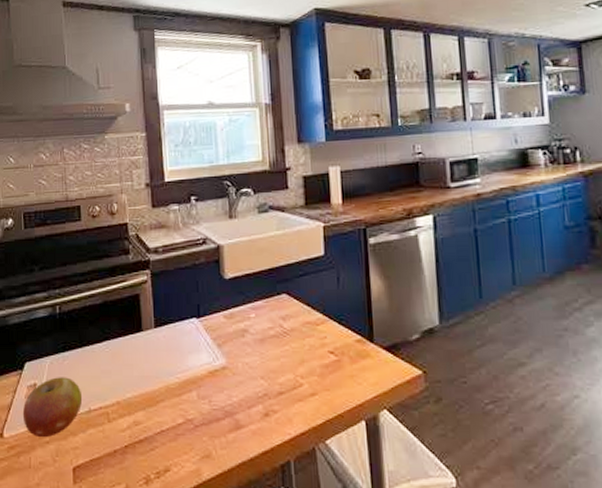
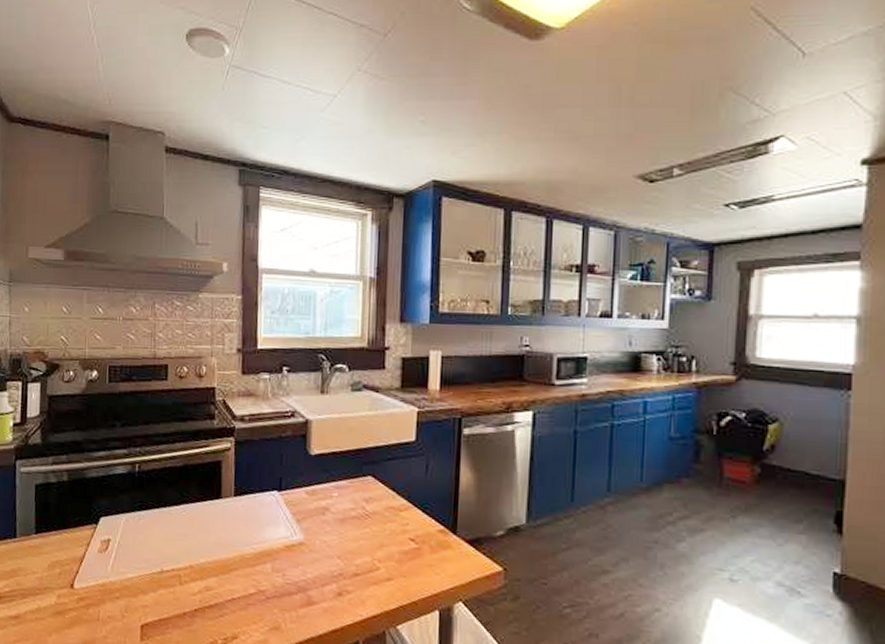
fruit: present [22,377,83,438] -> none [94,535,156,593]

